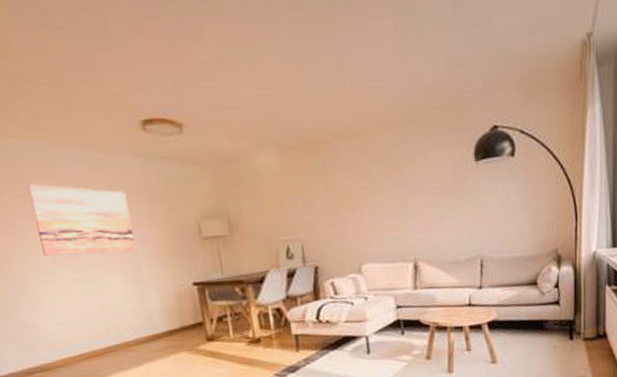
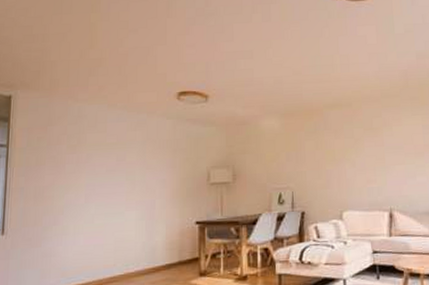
wall art: present [26,183,137,256] -> none [78,136,155,194]

